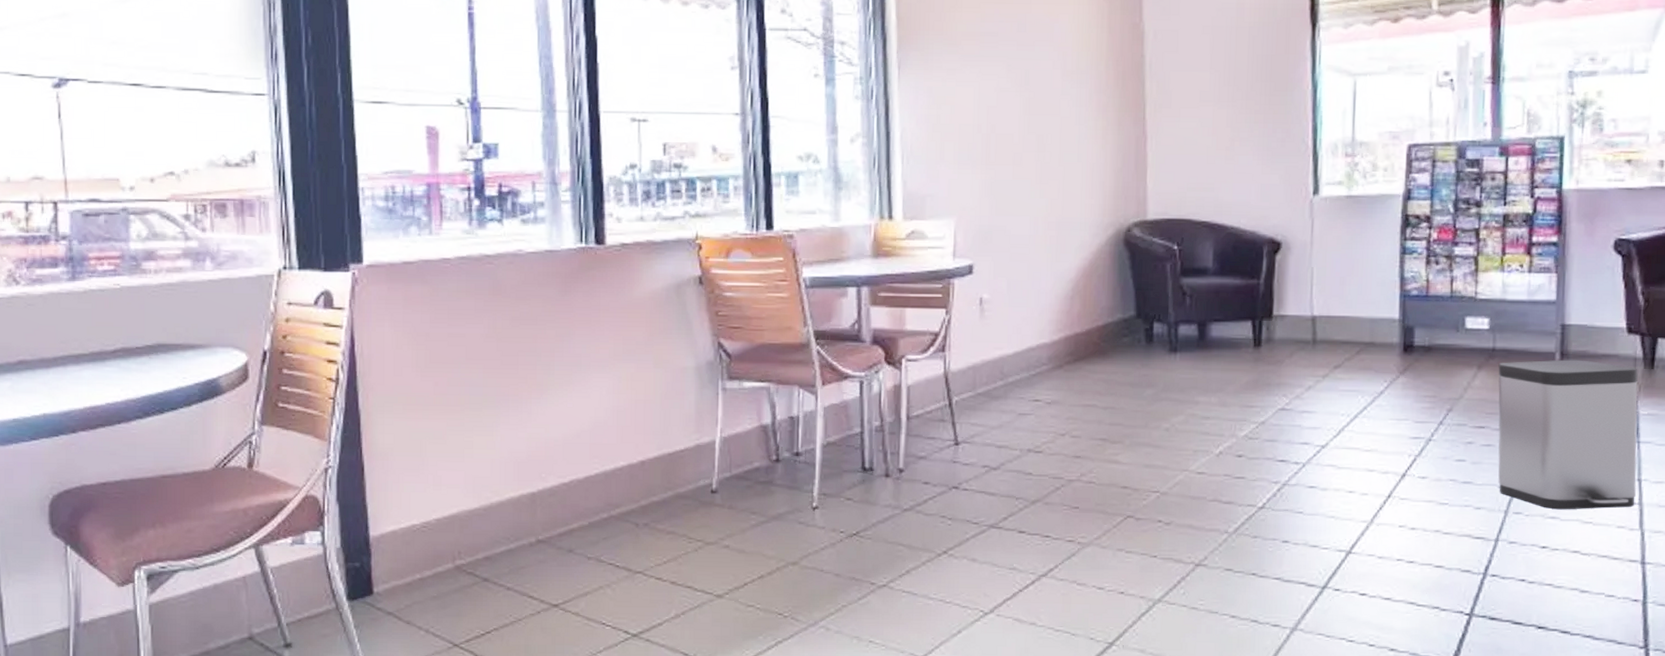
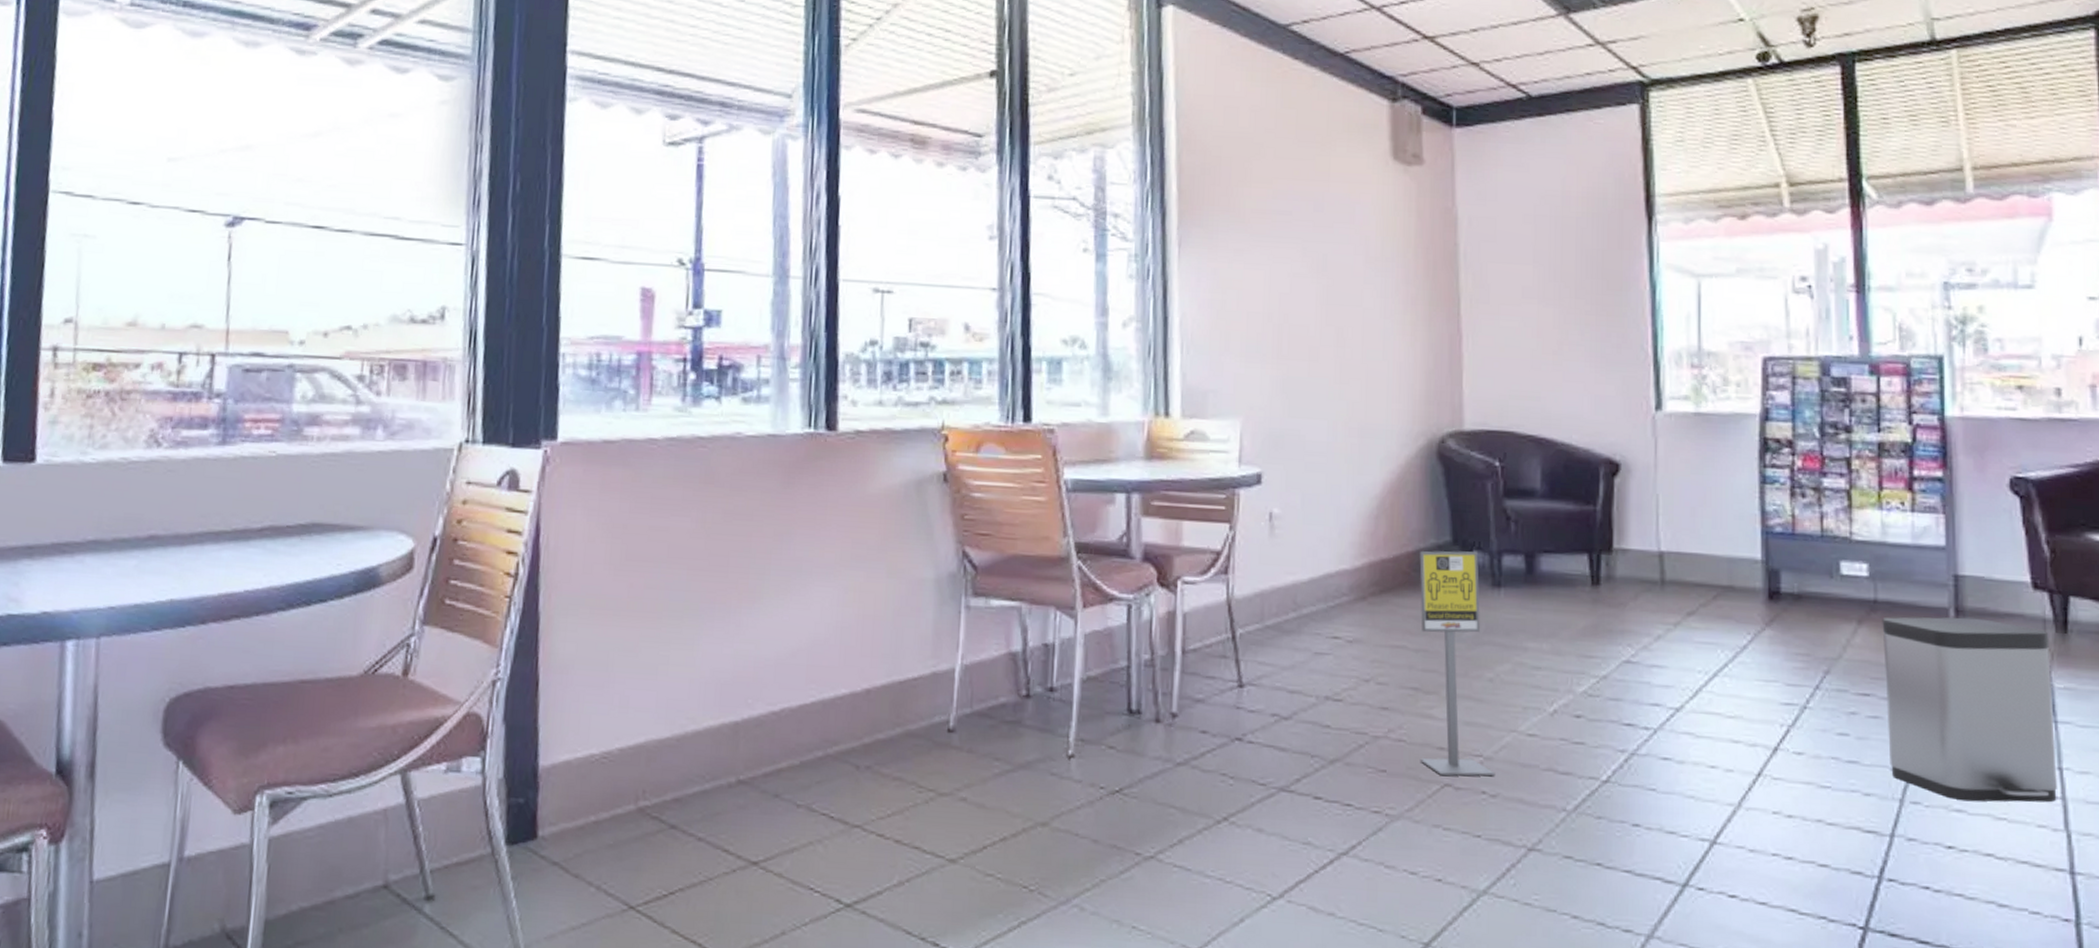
sign stand: none [1107,323,1170,510] -> present [1419,551,1496,777]

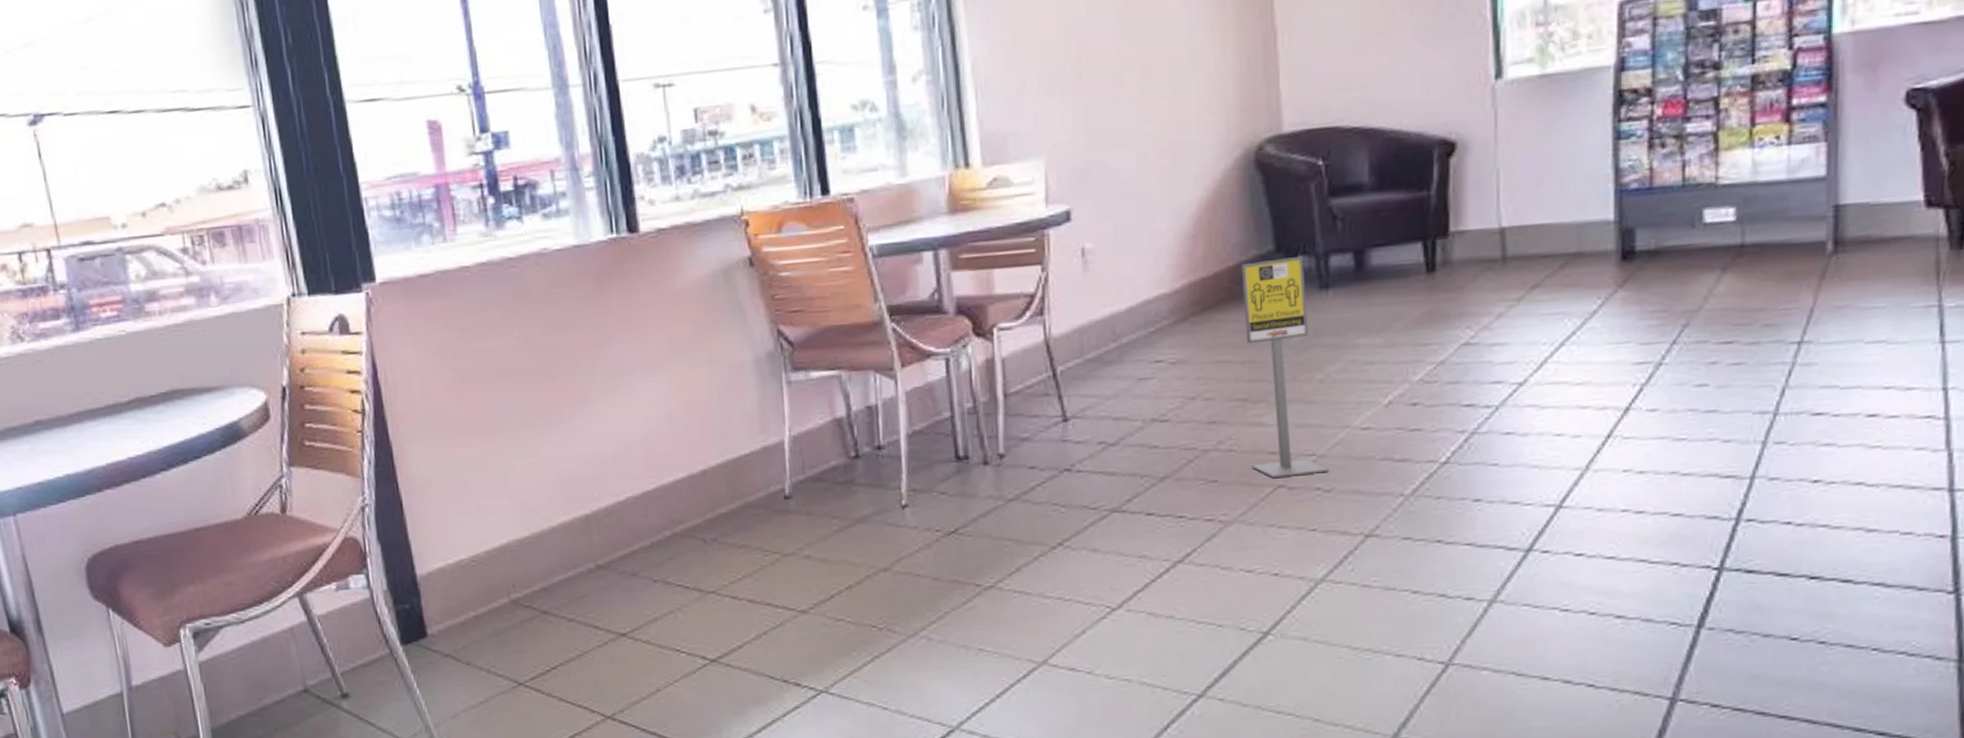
pedal bin: present [1882,617,2057,803] -> none [1749,246,1942,434]

